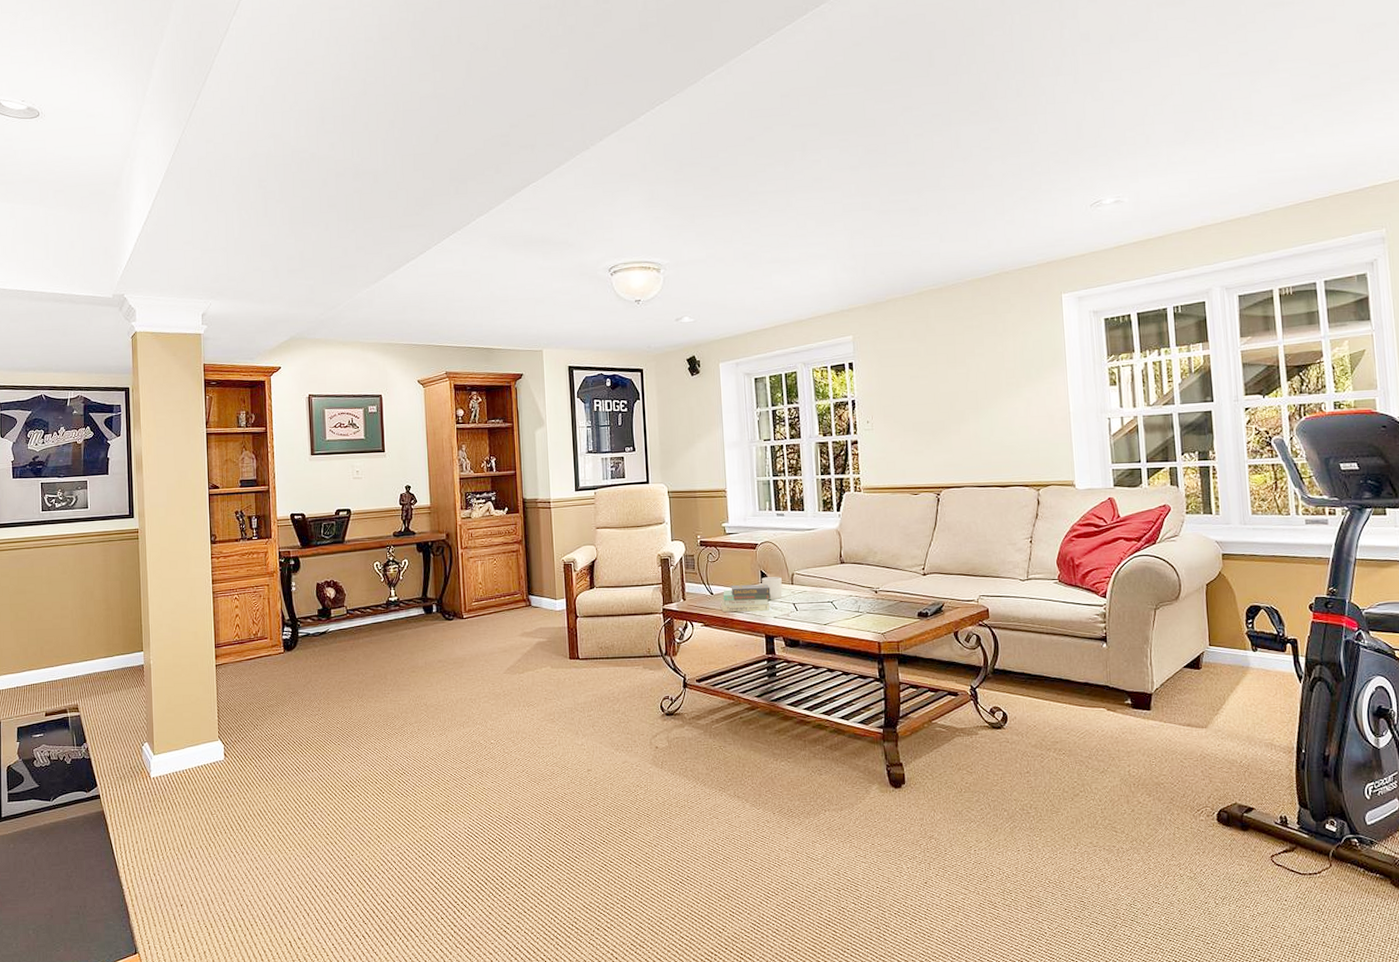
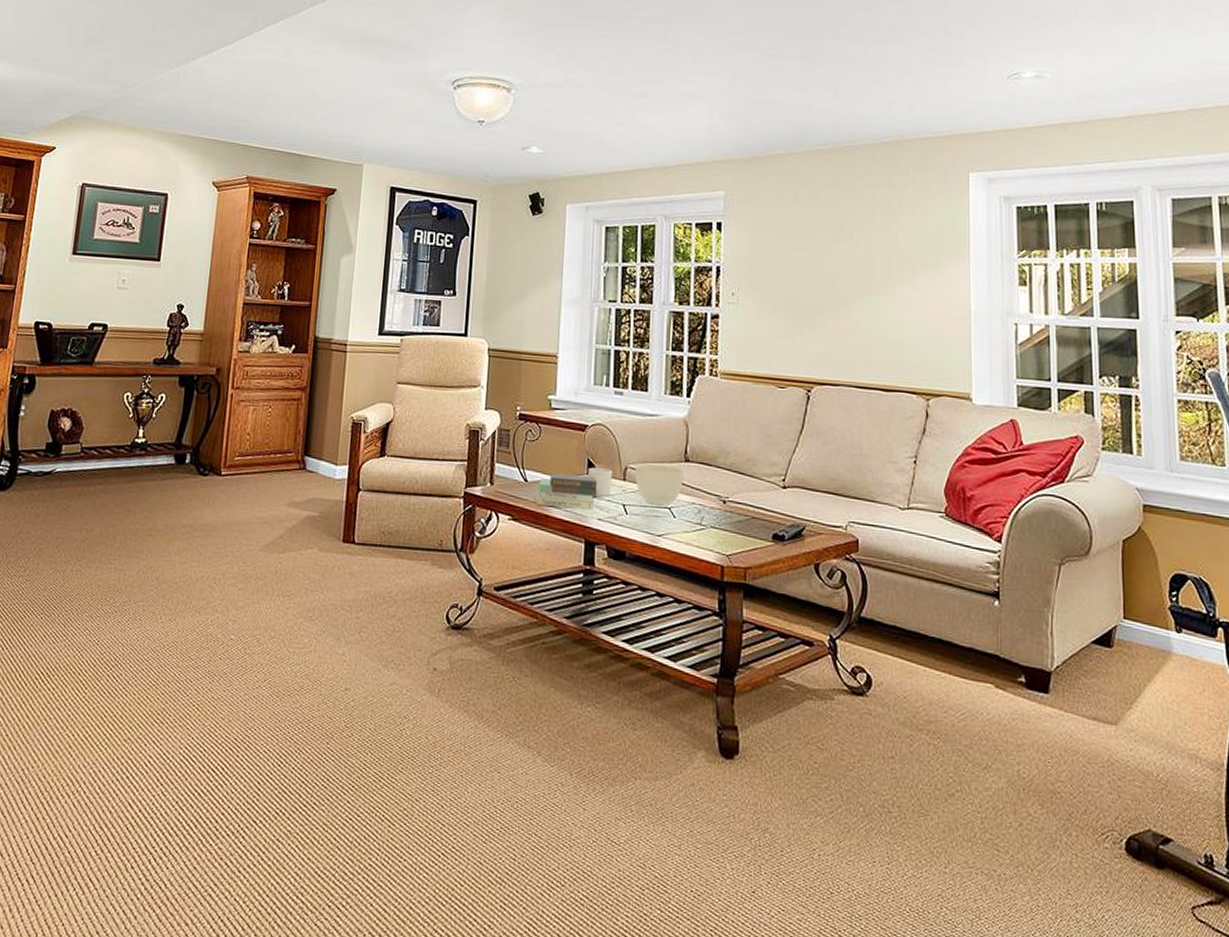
bowl: none [800,568,841,601] -> present [635,464,684,506]

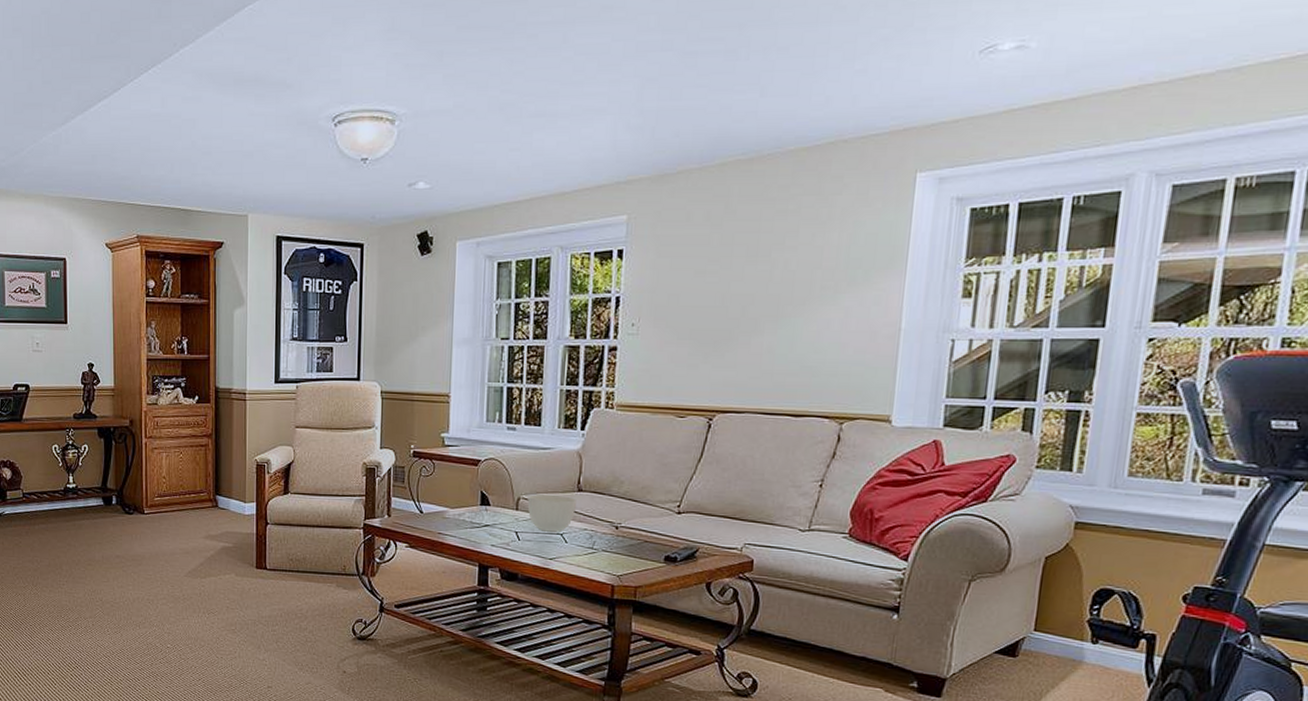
books: present [534,473,597,509] -> none [429,505,491,536]
mug: present [588,467,612,498] -> none [481,499,505,526]

